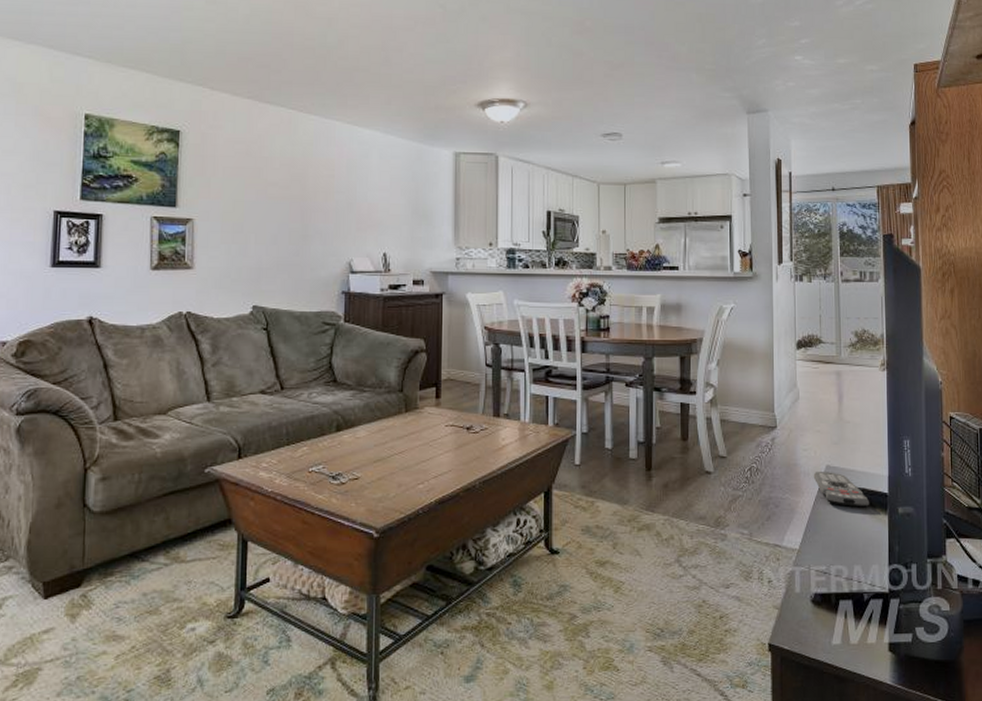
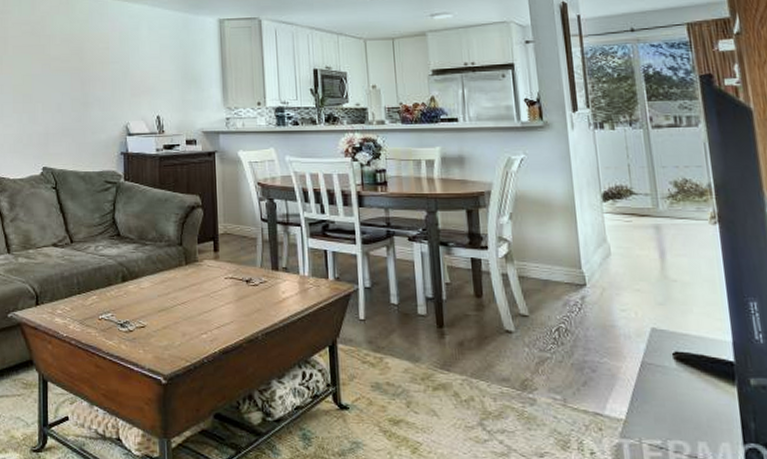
remote control: present [813,472,870,508] -> none [636,335,712,377]

